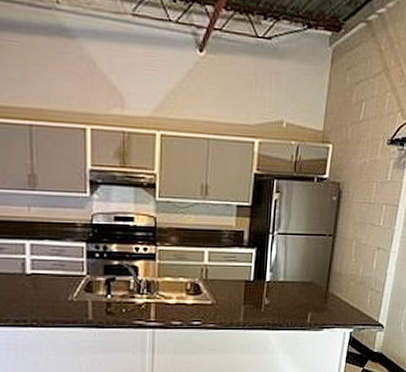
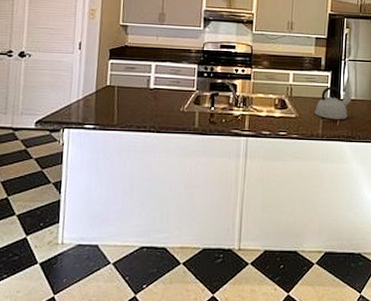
kettle: none [235,266,280,305] -> present [315,86,352,119]

